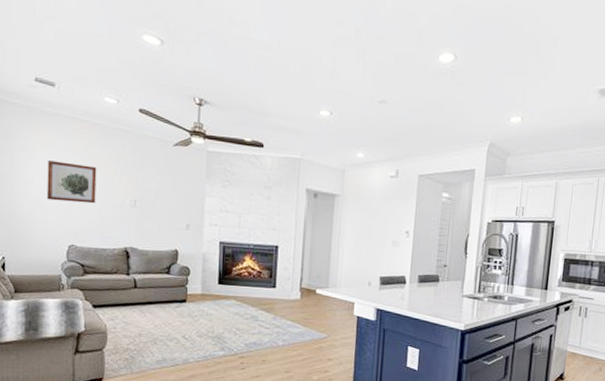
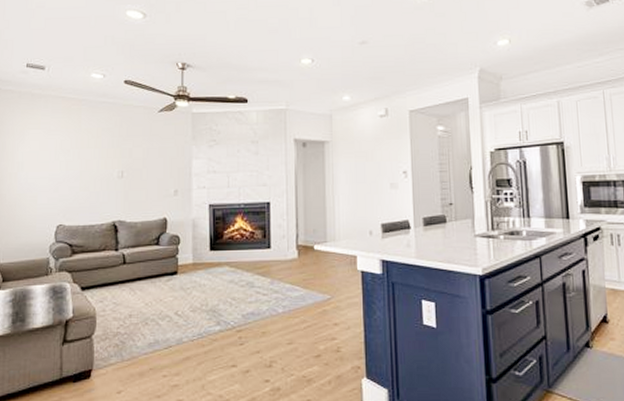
wall art: present [46,160,97,204] -> none [36,141,85,181]

